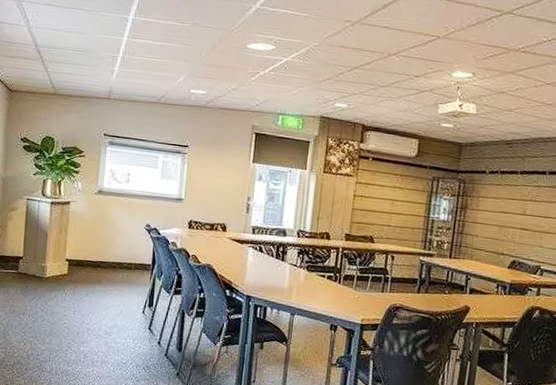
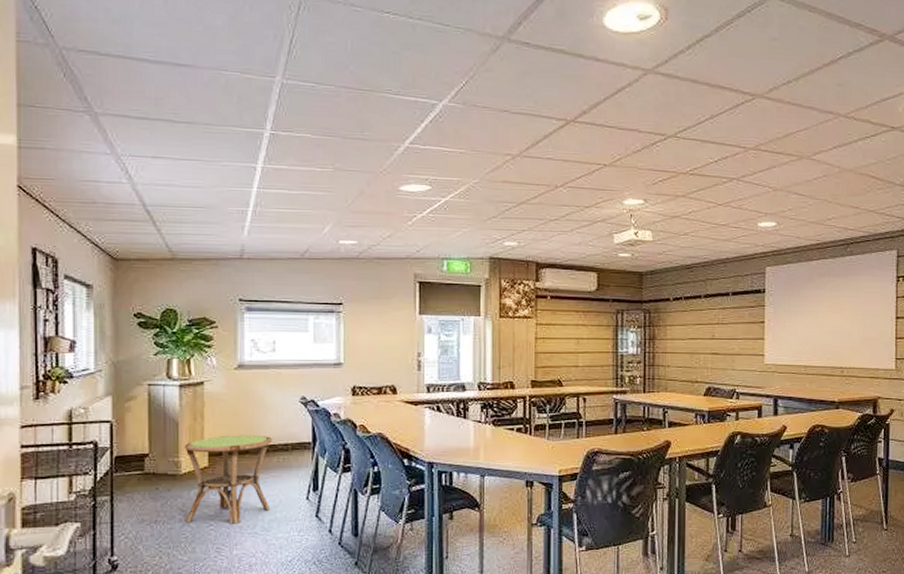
side table: none [45,249,120,325] -> present [184,435,272,524]

